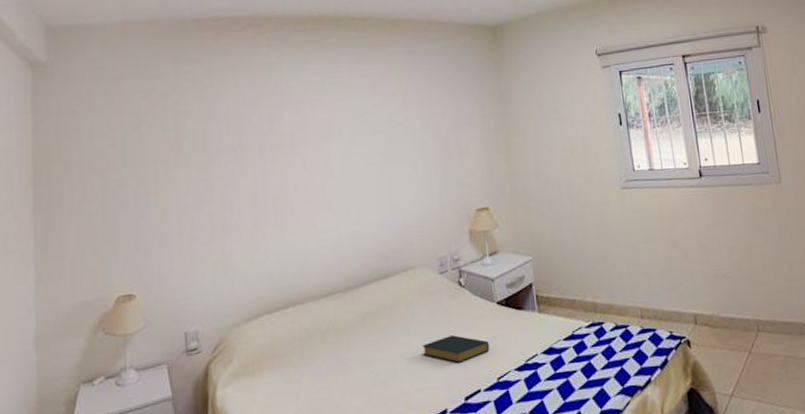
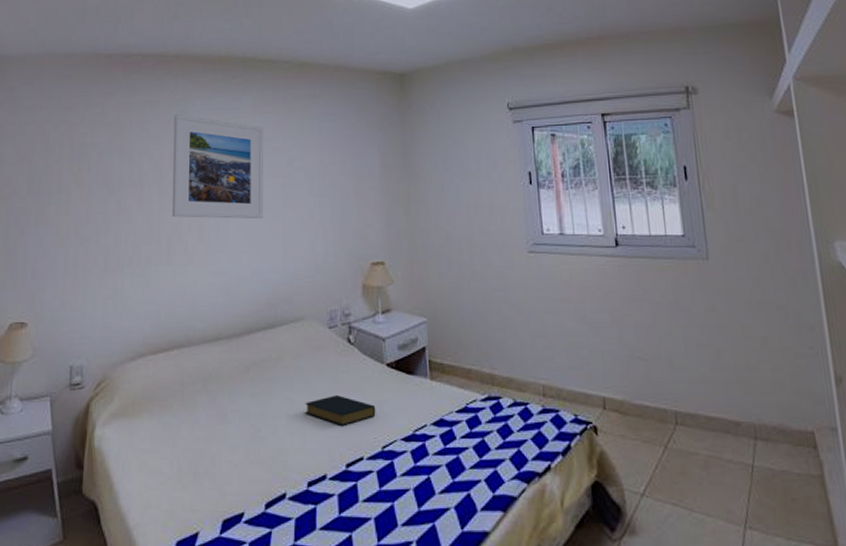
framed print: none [269,76,369,180] -> present [171,114,264,219]

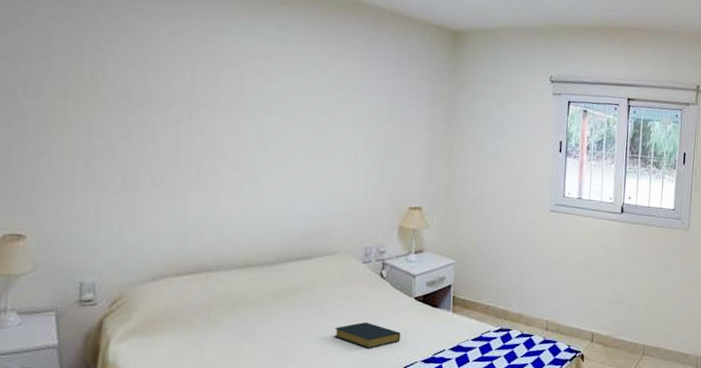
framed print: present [171,114,264,219] -> none [203,33,310,155]

